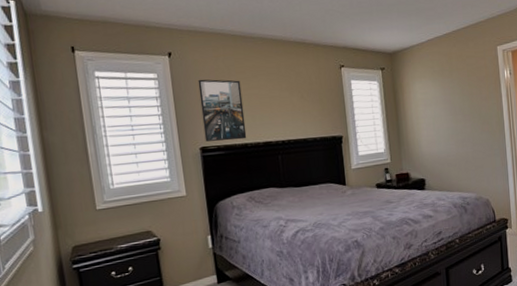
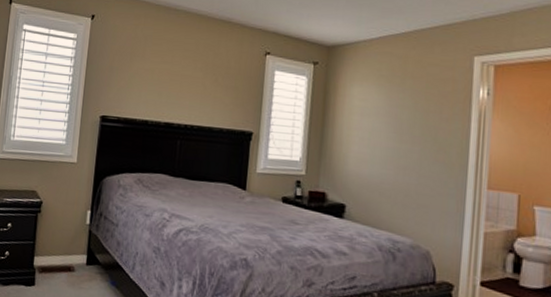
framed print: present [198,79,247,142] -> none [107,45,155,116]

